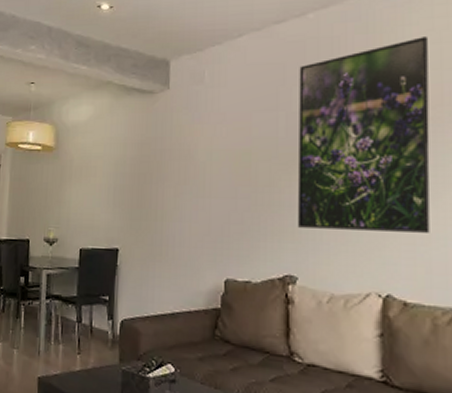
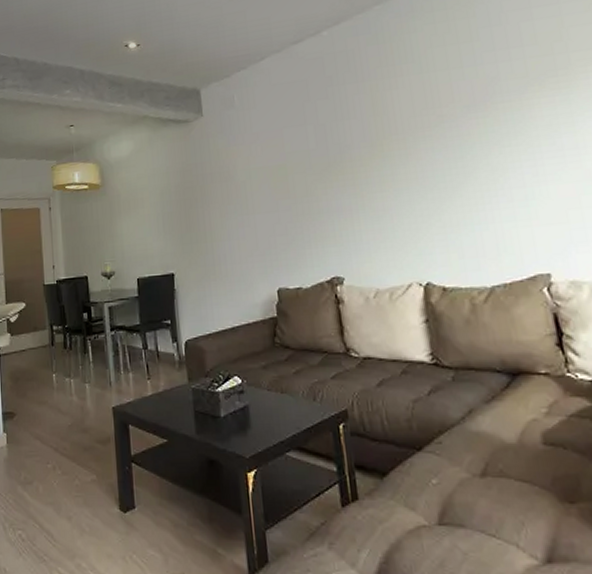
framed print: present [297,37,430,233] -> none [320,41,458,231]

